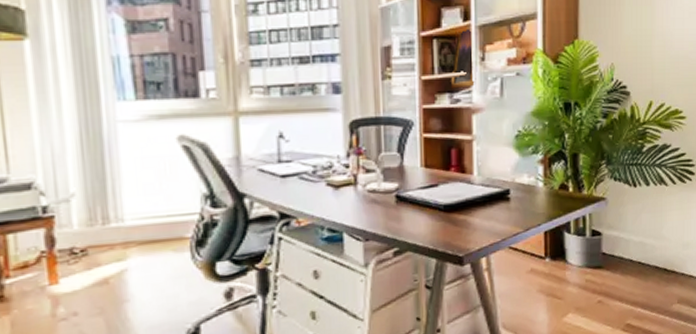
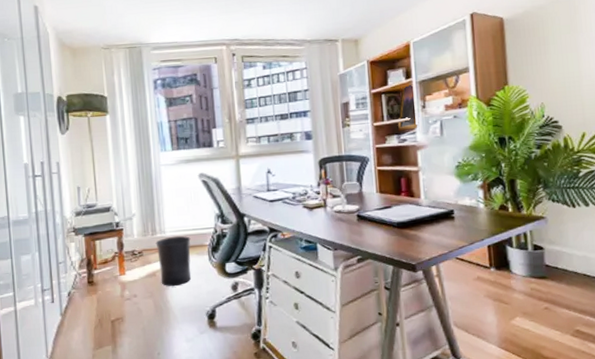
waste bin: none [108,225,164,298] -> present [155,236,191,287]

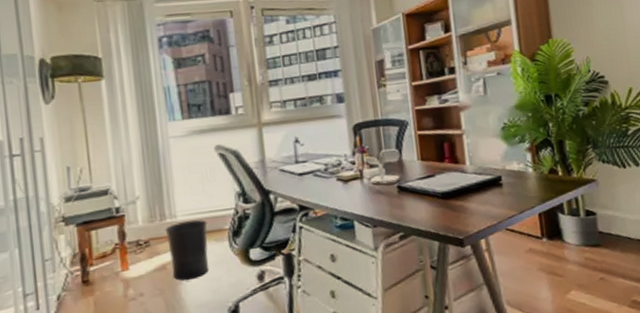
picture frame: present [397,85,418,132] -> none [438,40,460,92]

